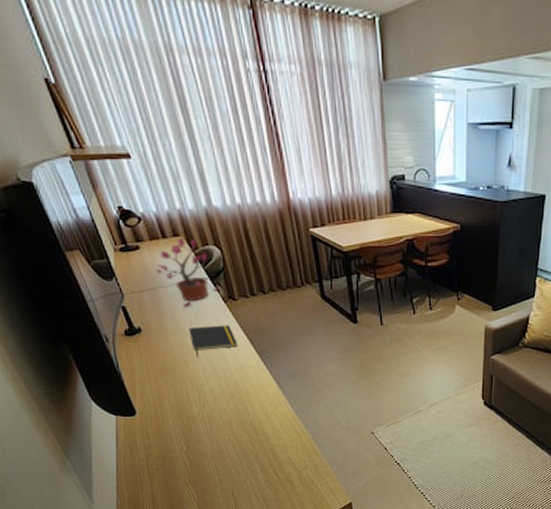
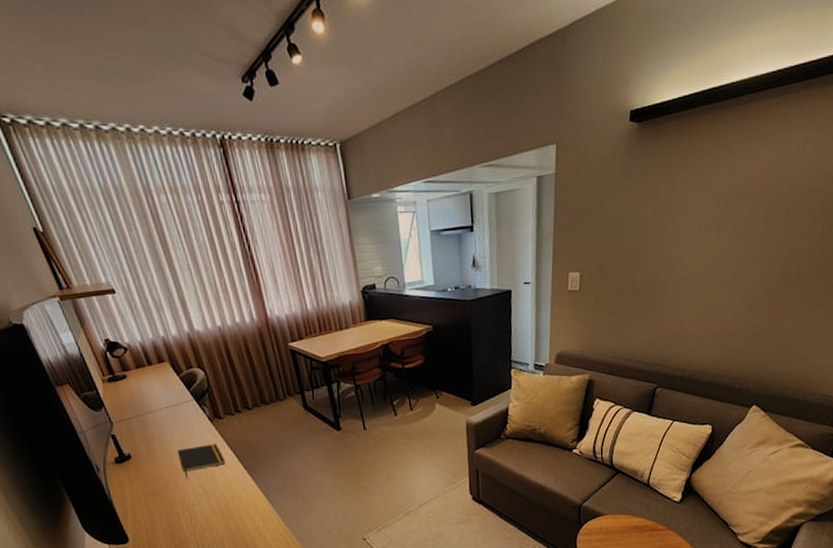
potted plant: present [156,237,219,306] -> none [143,362,205,429]

